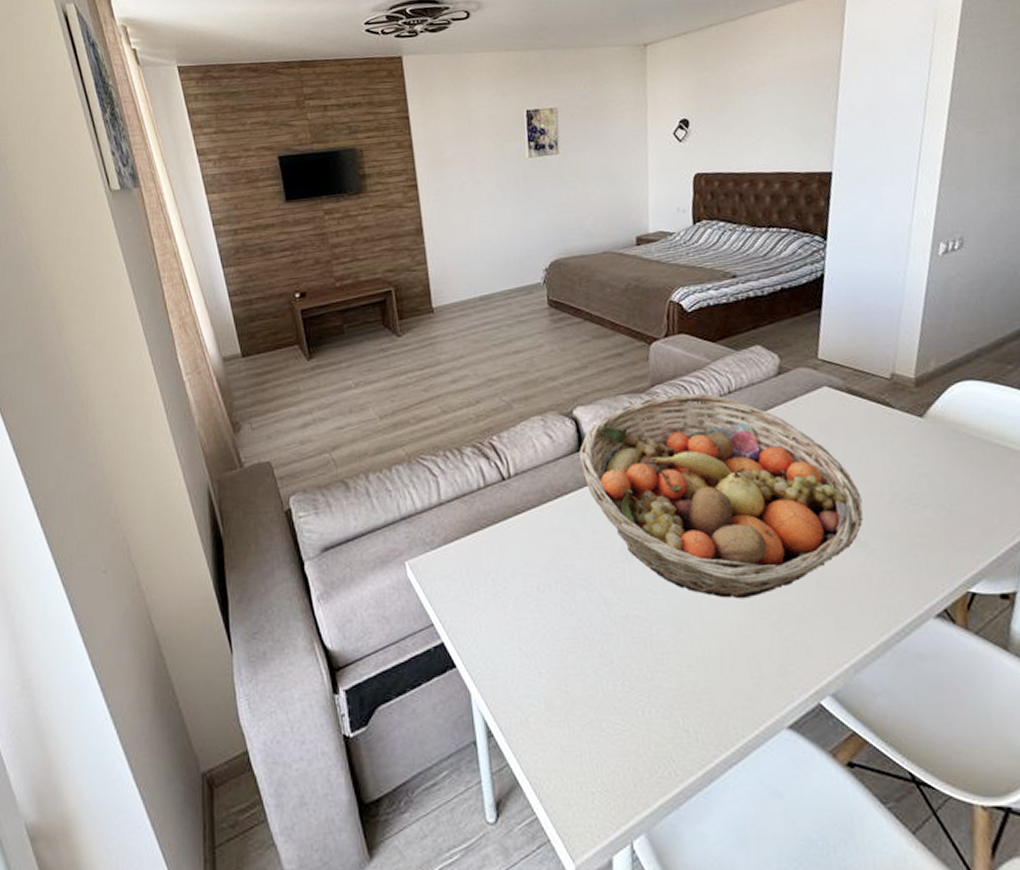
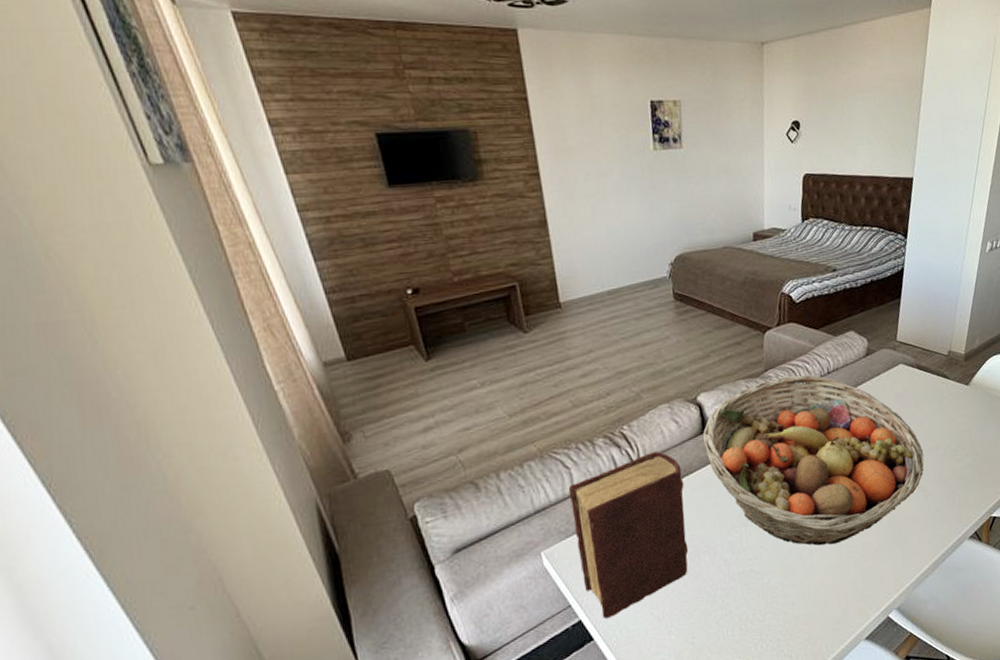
diary: none [434,467,562,645] -> present [568,451,689,619]

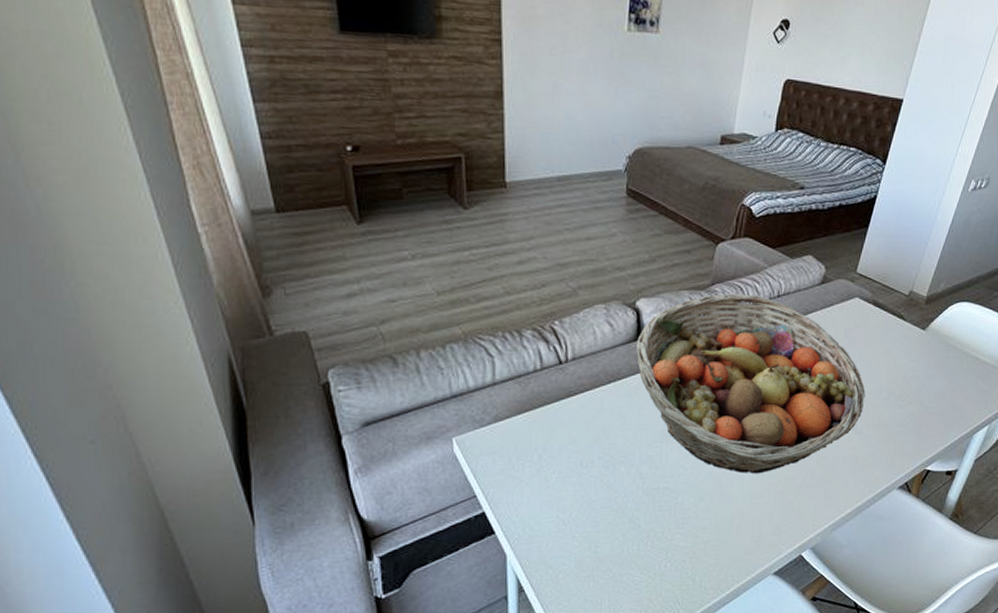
diary: present [568,451,689,619] -> none [489,353,610,514]

